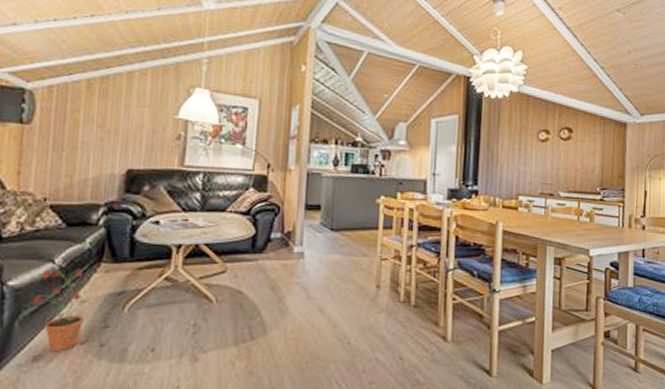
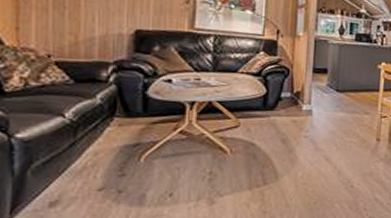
potted plant: present [32,268,90,352] -> none [44,121,105,198]

